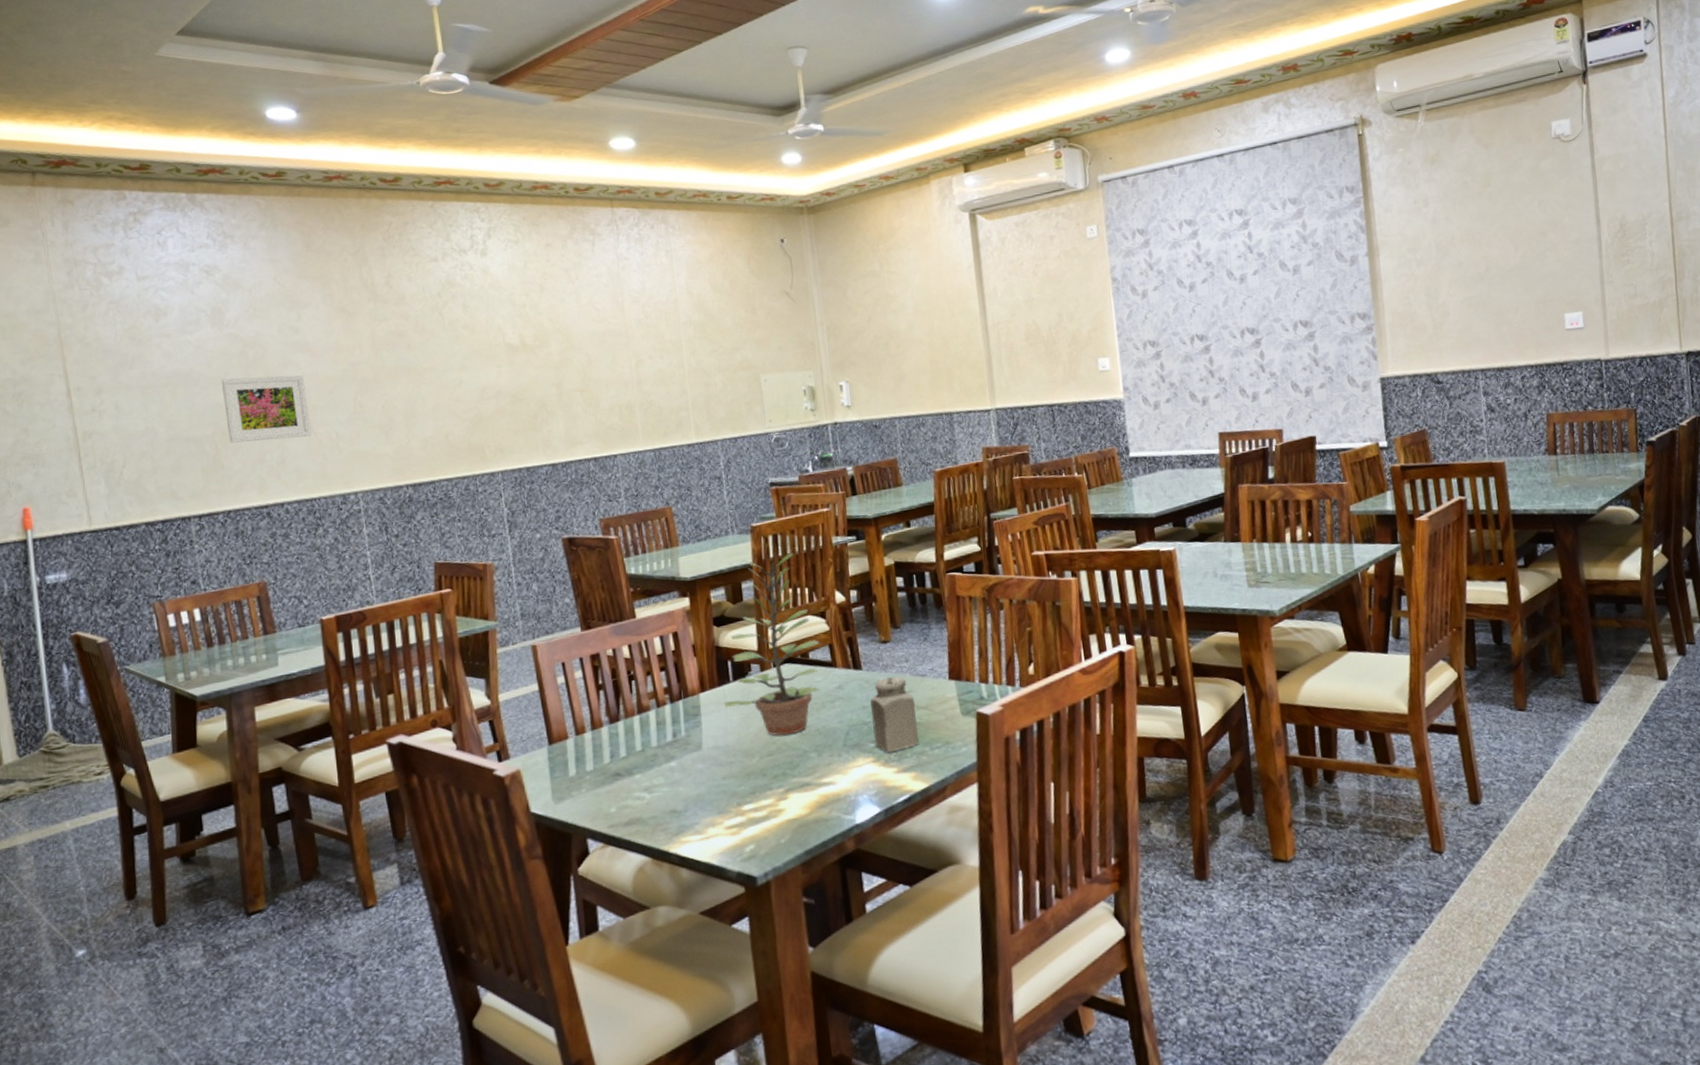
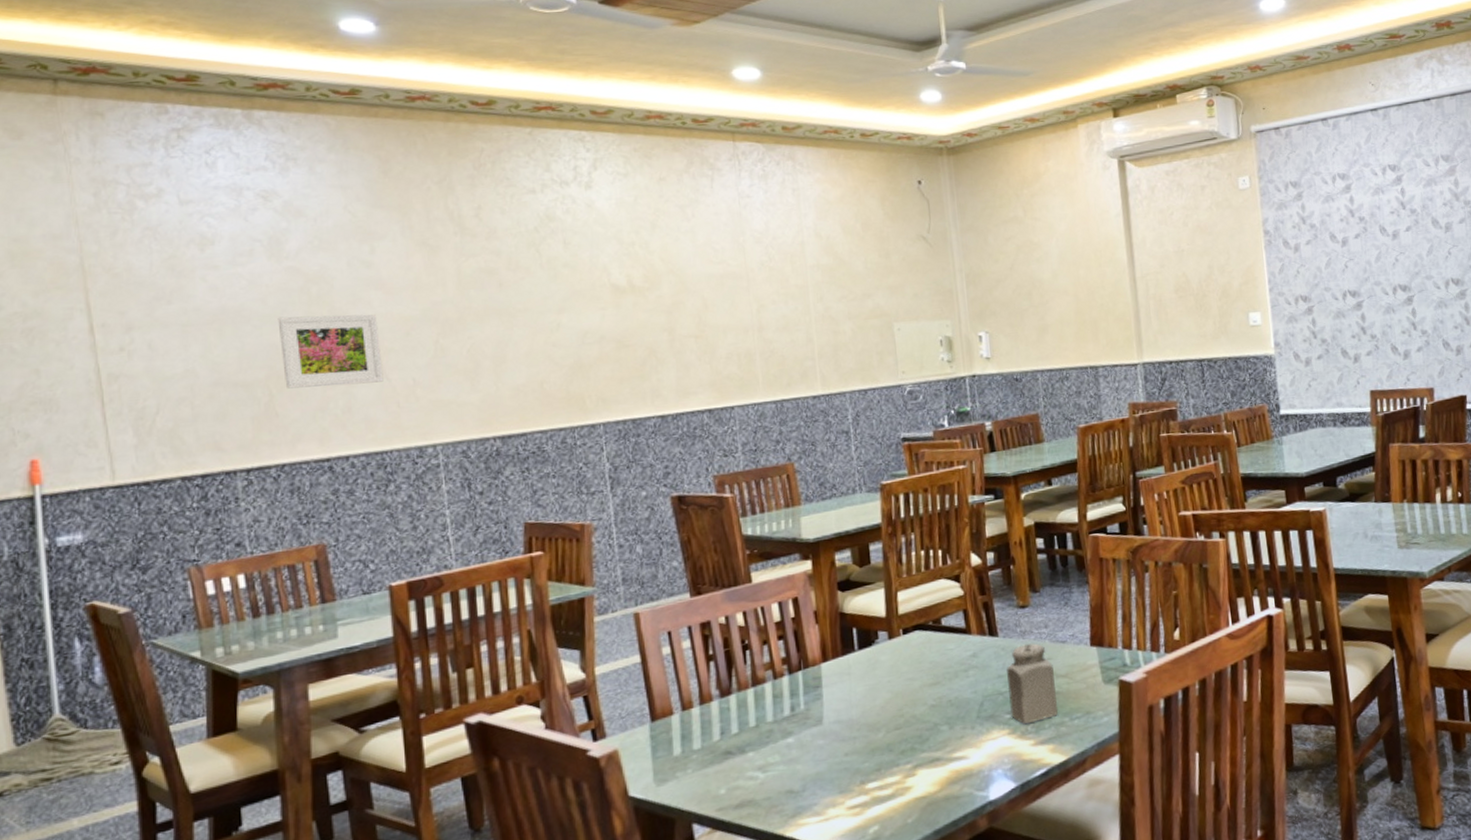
plant: present [724,553,820,736] -> none [848,513,953,708]

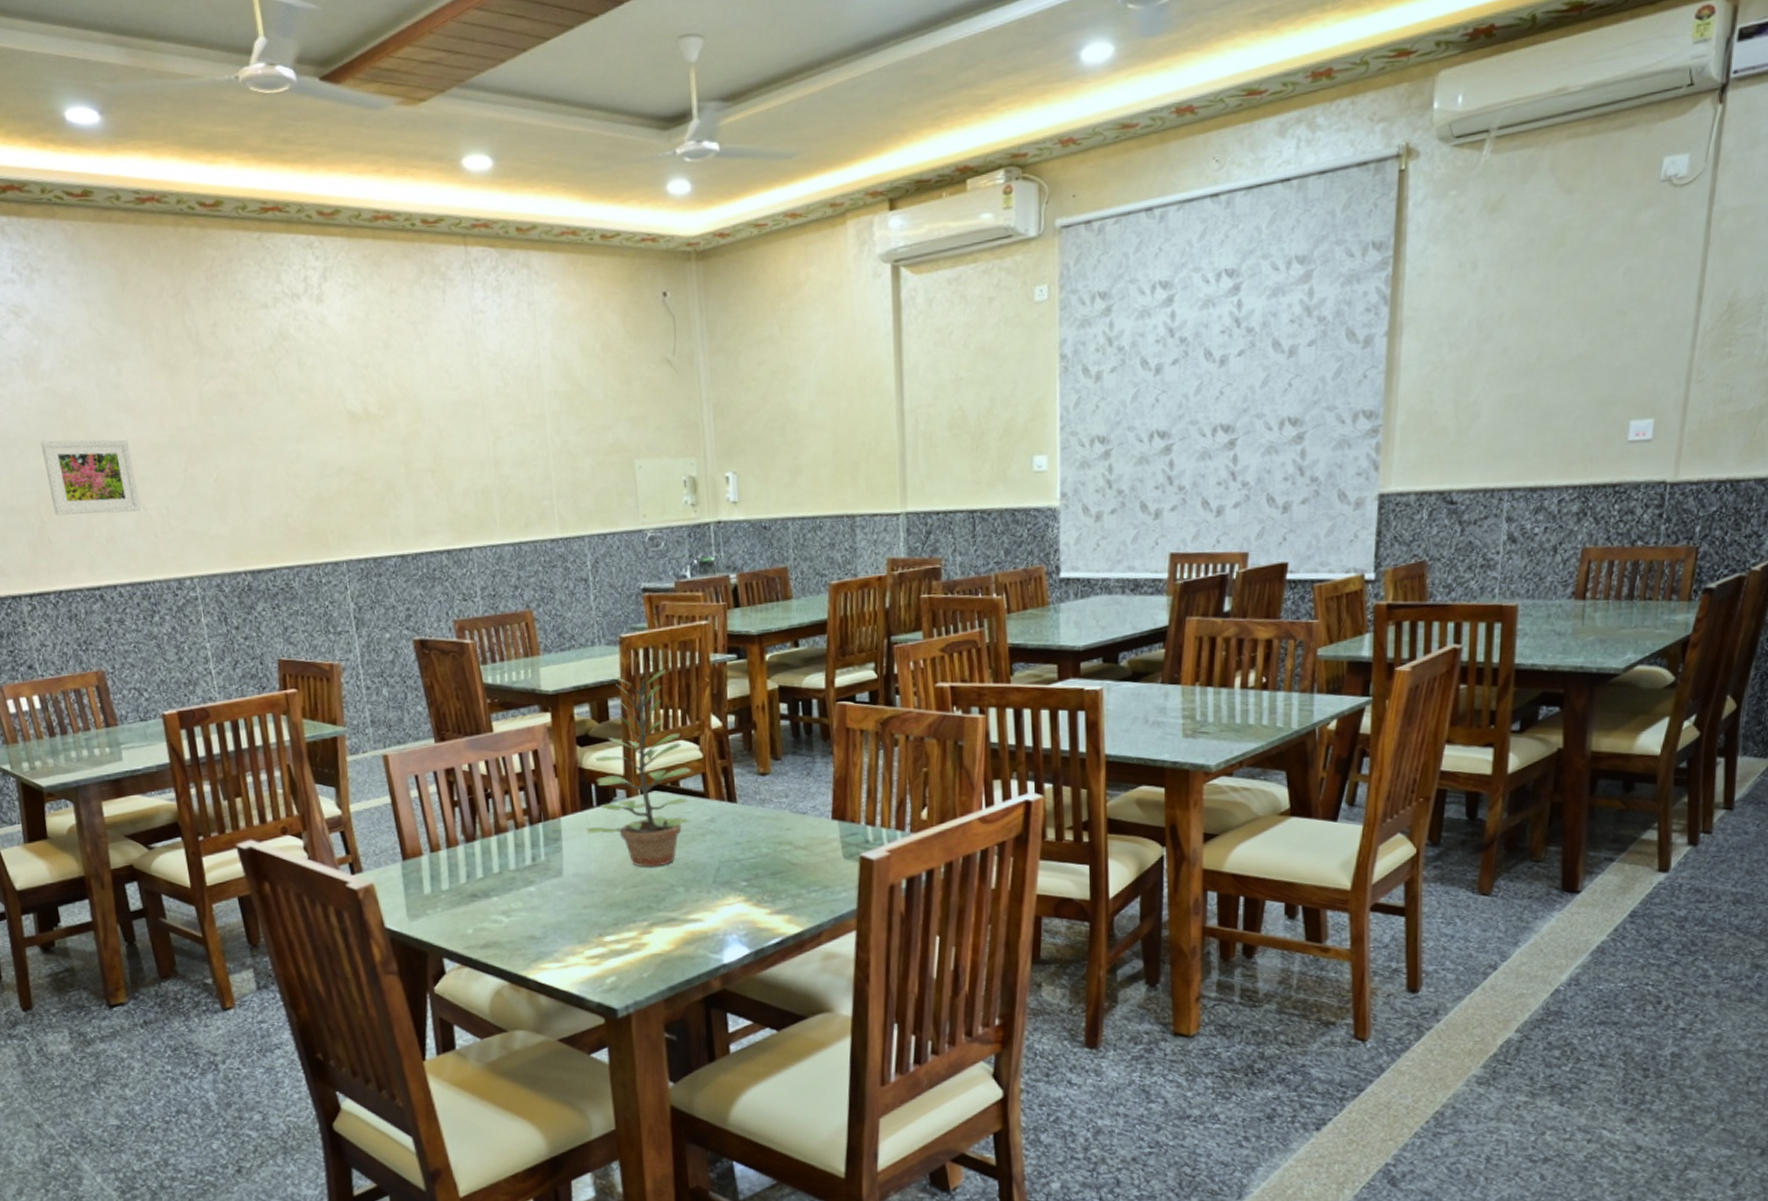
plant: none [848,513,953,708] -> present [587,669,692,868]
salt shaker: present [1007,643,1058,725] -> none [744,812,795,893]

